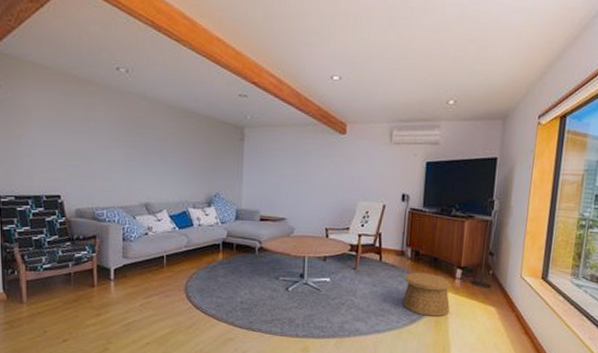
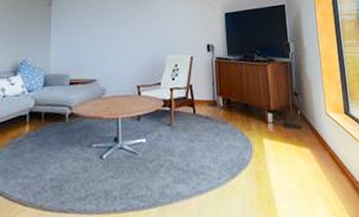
basket: present [403,272,451,317] -> none [220,120,268,167]

